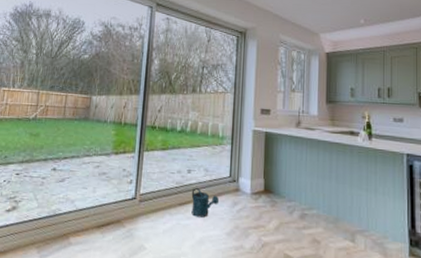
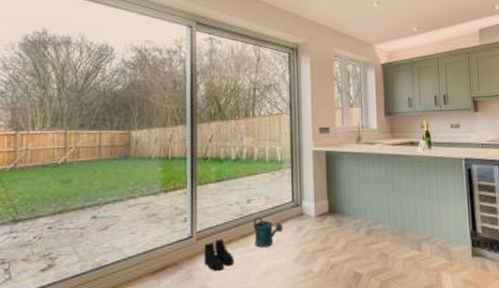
boots: none [144,203,172,234] -> present [204,239,235,271]

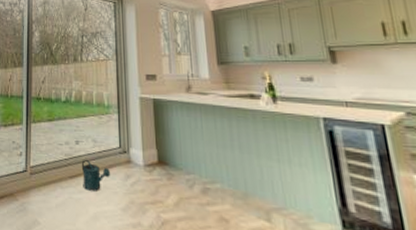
boots: present [204,239,235,271] -> none [37,176,64,208]

